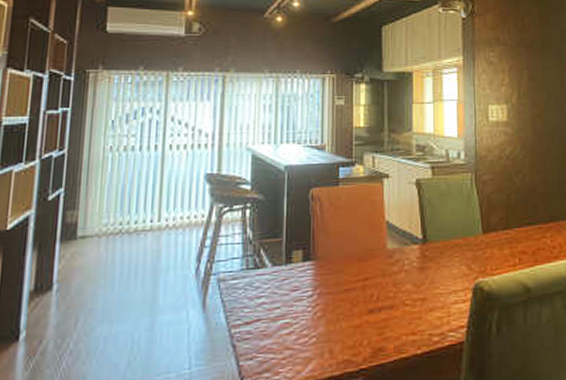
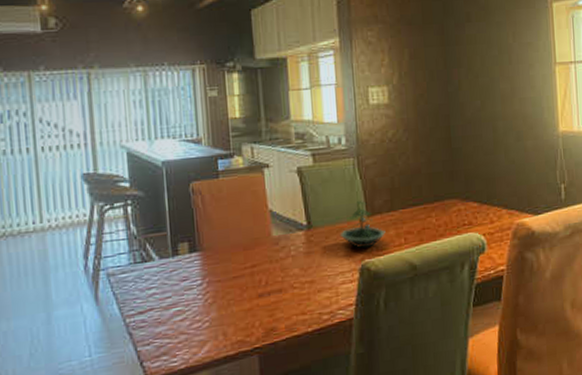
terrarium: none [454,217,500,267] -> present [339,201,386,249]

